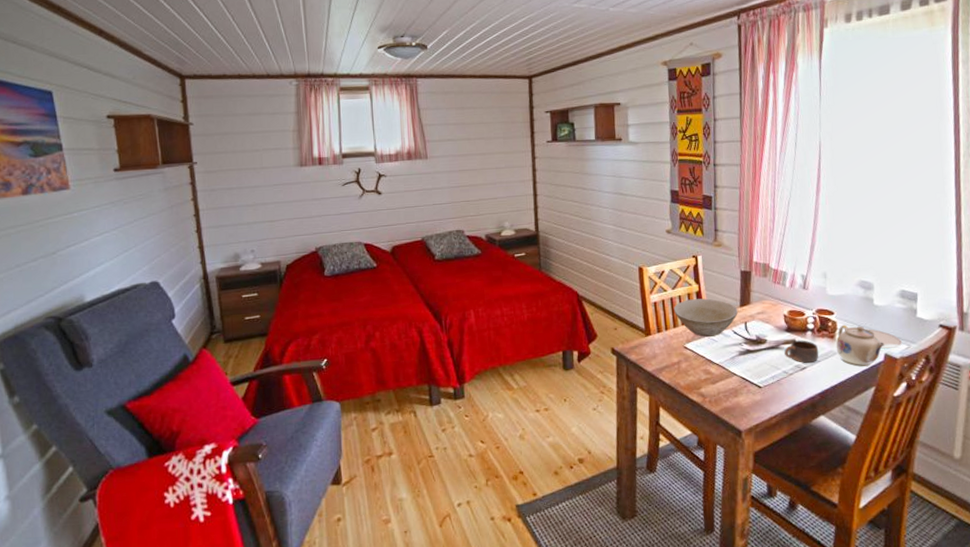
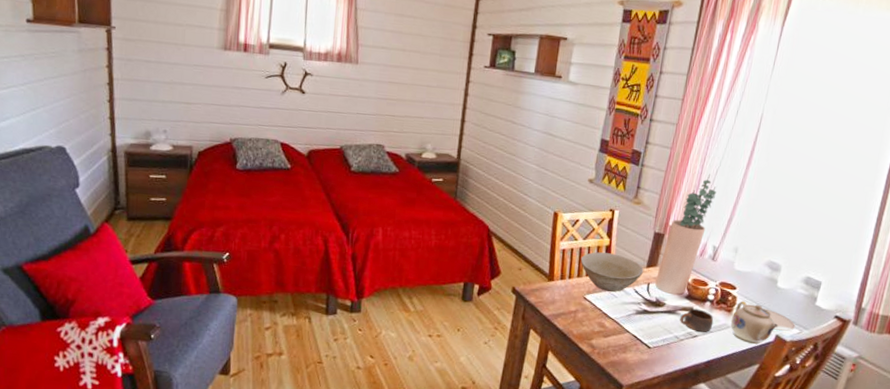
vase: none [751,206,793,330] -> present [654,174,717,296]

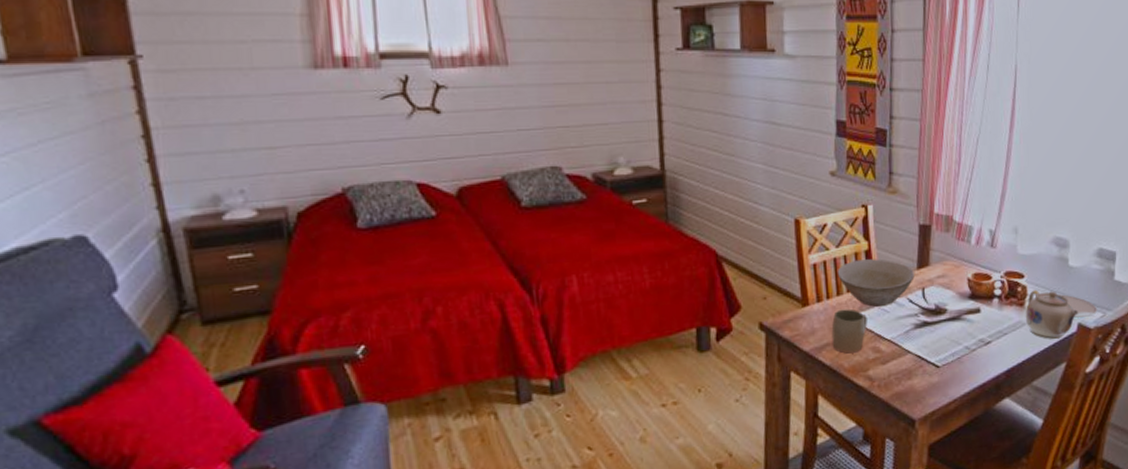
mug: none [566,288,599,324] -> present [831,308,867,354]
vase: present [654,174,717,296] -> none [930,144,982,298]
cup: present [680,308,714,333] -> none [967,308,1006,337]

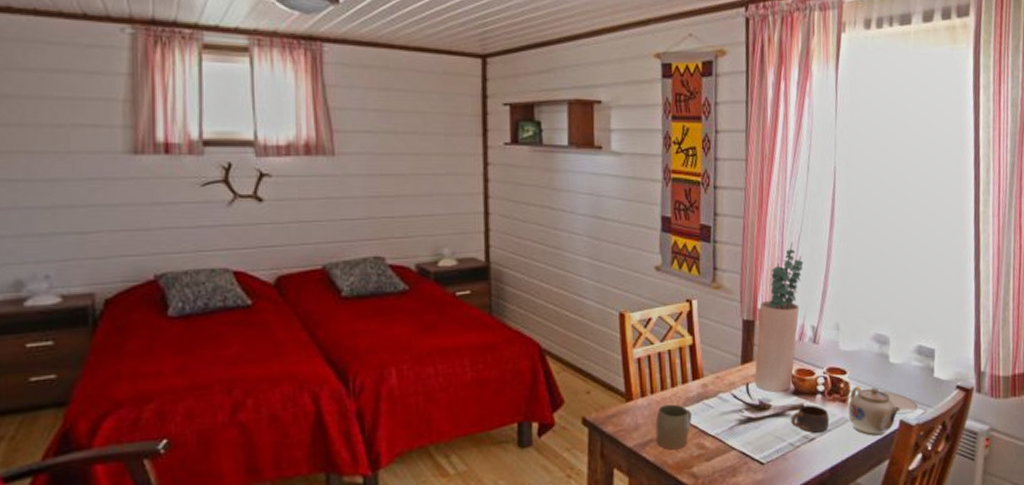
bowl: present [837,258,915,307] -> none [661,353,739,402]
vase: none [930,144,982,298] -> present [754,242,804,393]
cup: none [967,308,1006,337] -> present [791,405,830,434]

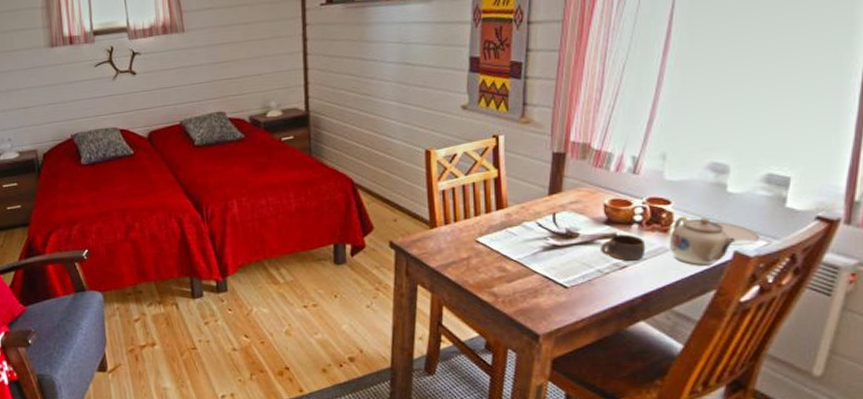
mug: present [655,404,692,450] -> none [457,231,494,271]
vase: present [754,242,804,393] -> none [561,71,627,223]

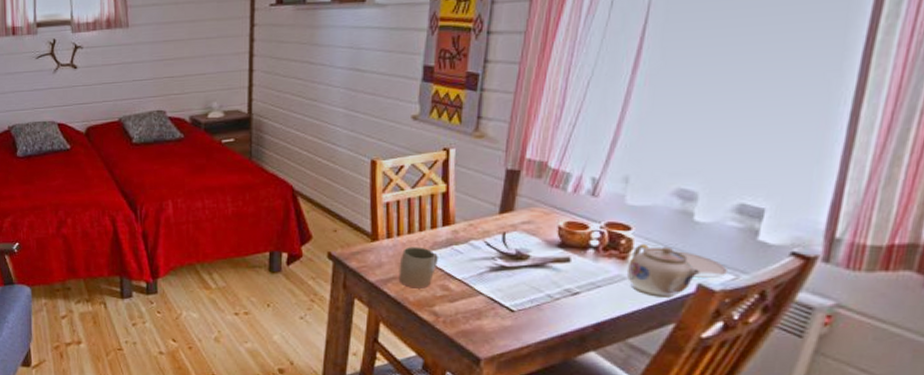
mug: none [457,231,494,271] -> present [398,247,438,288]
cup: present [601,234,646,262] -> none [552,259,601,289]

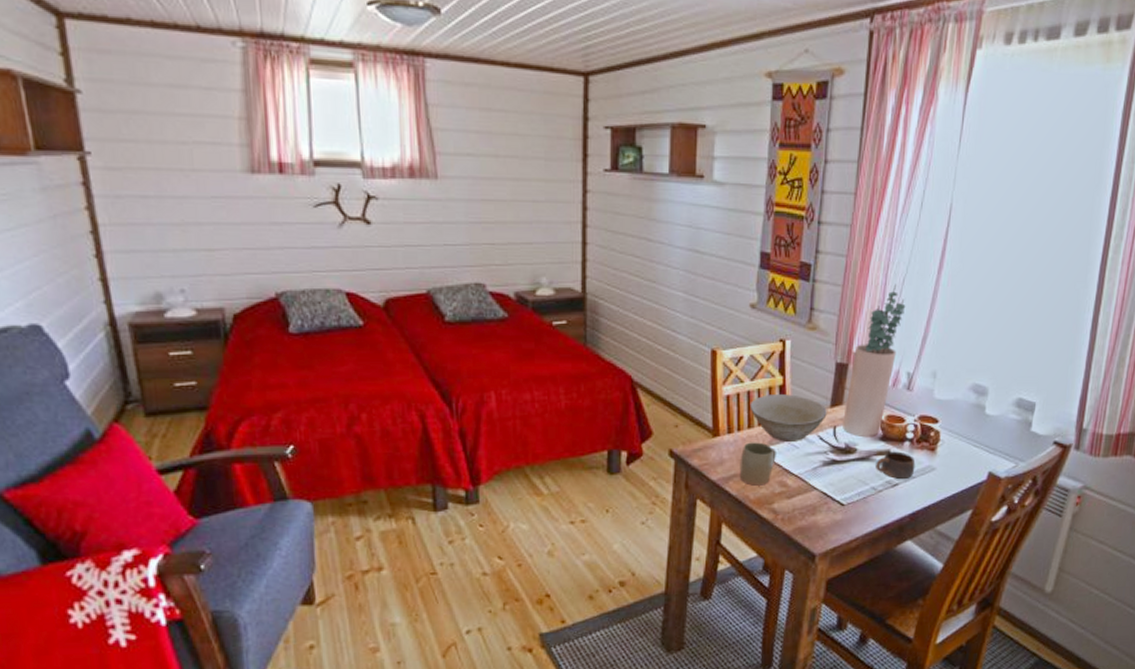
bowl: none [410,201,496,247] -> present [749,394,827,442]
vase: none [512,88,591,244] -> present [841,284,906,438]
cup: none [552,259,601,289] -> present [876,451,916,480]
teapot: present [626,243,700,297] -> none [935,435,991,486]
plate: present [676,251,727,279] -> none [973,442,1010,467]

